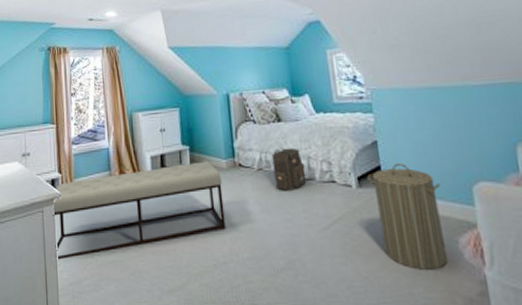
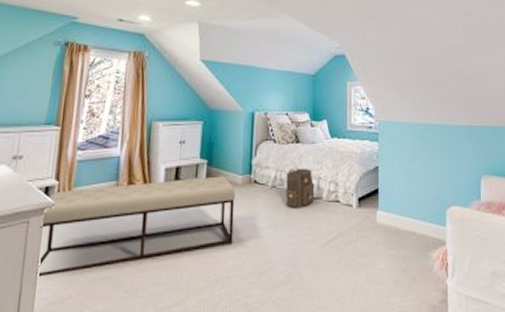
laundry hamper: present [367,162,449,270] -> none [367,186,423,281]

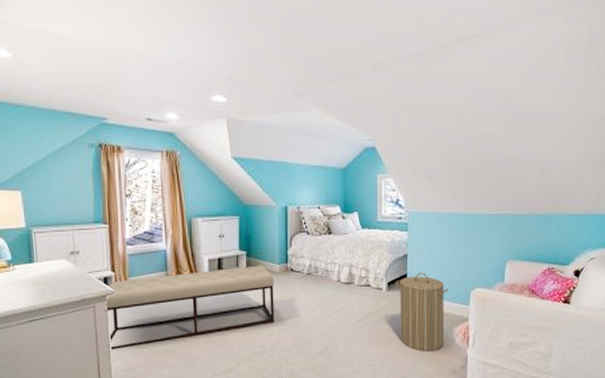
backpack: present [285,166,315,208] -> none [320,255,347,292]
laundry hamper: none [367,186,423,281] -> present [396,272,448,351]

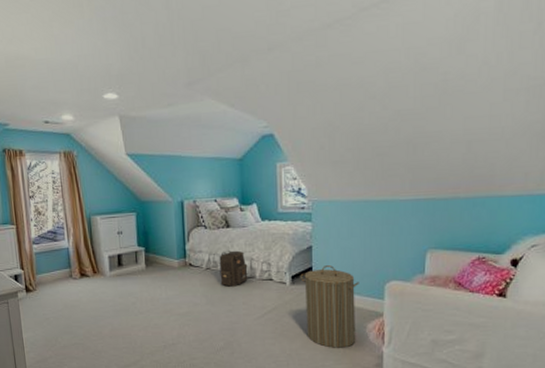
bench: present [105,265,275,350] -> none [17,261,175,343]
backpack: none [320,255,347,292] -> present [219,249,248,287]

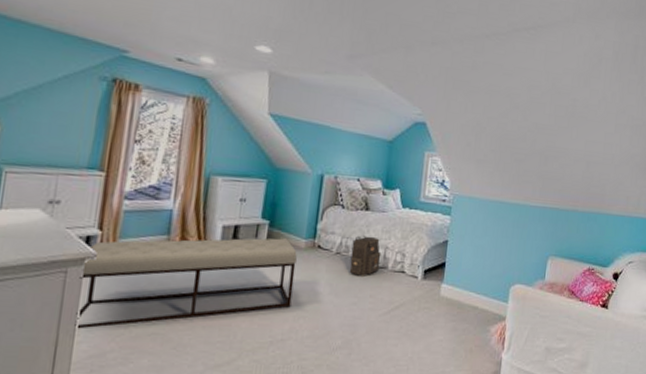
bench: none [17,261,175,343] -> present [75,238,298,329]
laundry hamper: present [300,264,359,348] -> none [431,261,488,353]

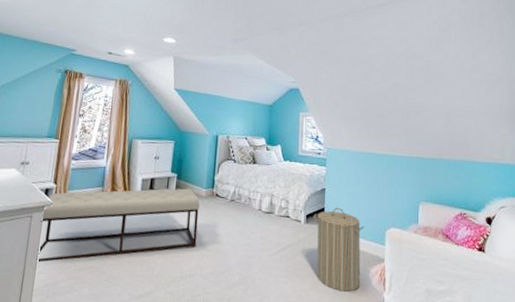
backpack: present [349,234,381,276] -> none [242,184,268,221]
laundry hamper: none [431,261,488,353] -> present [313,207,364,292]

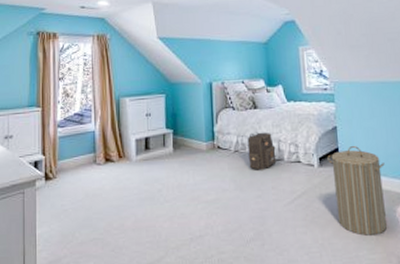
bench: present [36,188,200,263] -> none [34,144,203,240]
backpack: none [242,184,268,221] -> present [247,131,277,170]

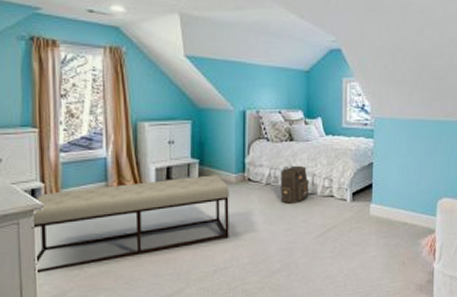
bench: none [34,144,203,240] -> present [31,175,230,273]
laundry hamper: present [327,145,388,236] -> none [360,181,415,266]

